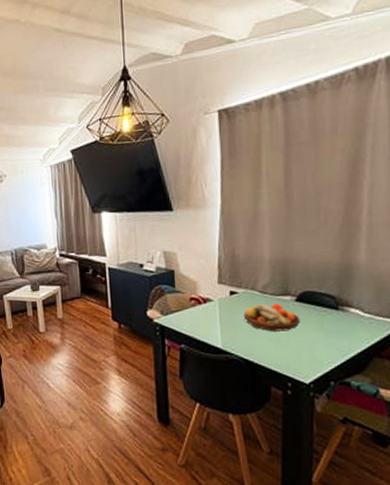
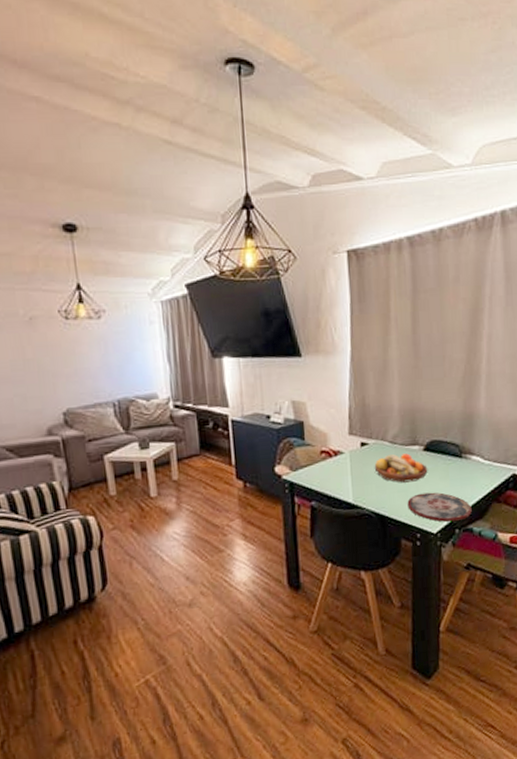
plate: none [278,342,349,374] -> present [407,492,472,522]

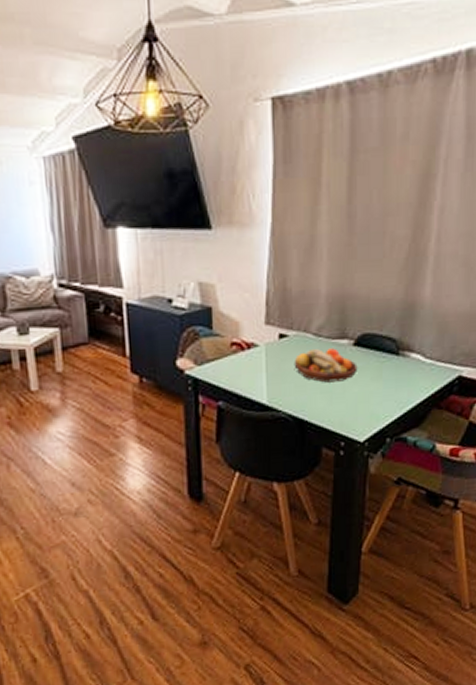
plate: present [407,492,472,522] -> none [331,394,407,430]

